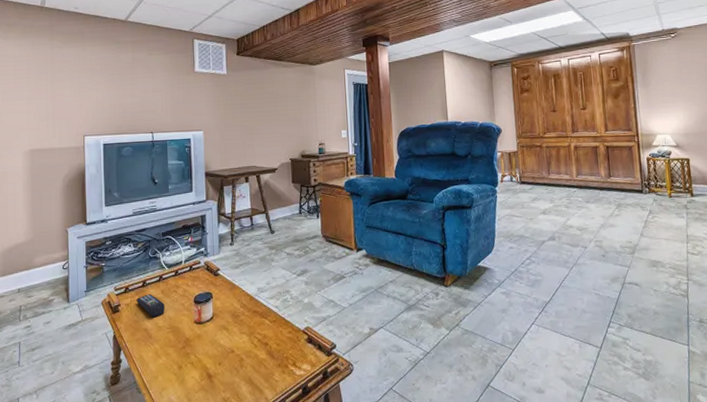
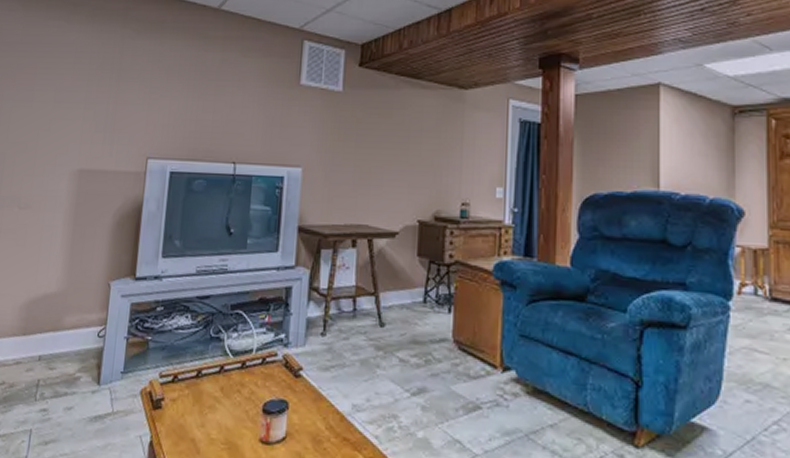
remote control: present [136,294,165,318] -> none [186,389,223,425]

